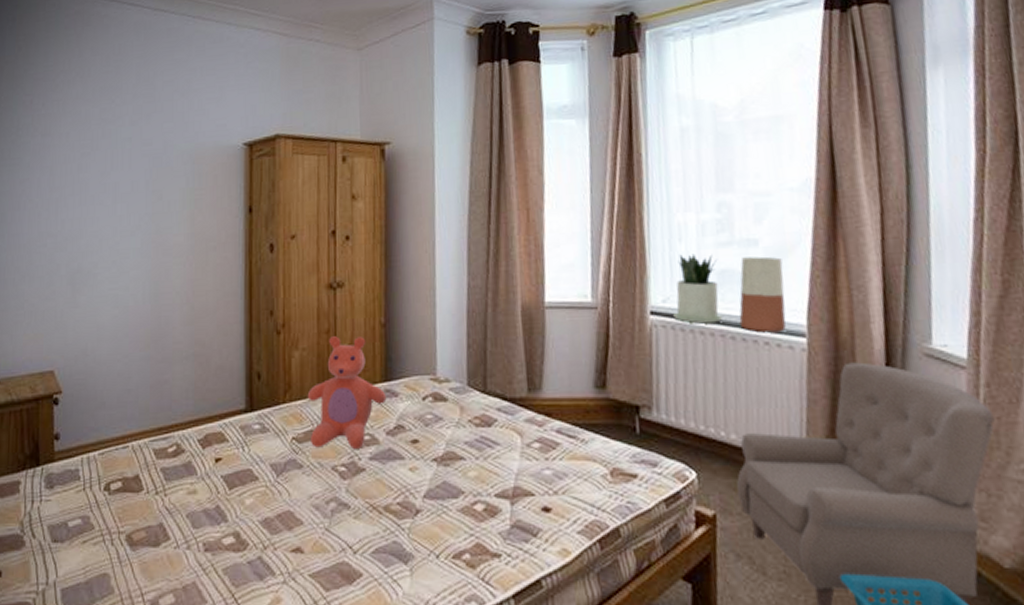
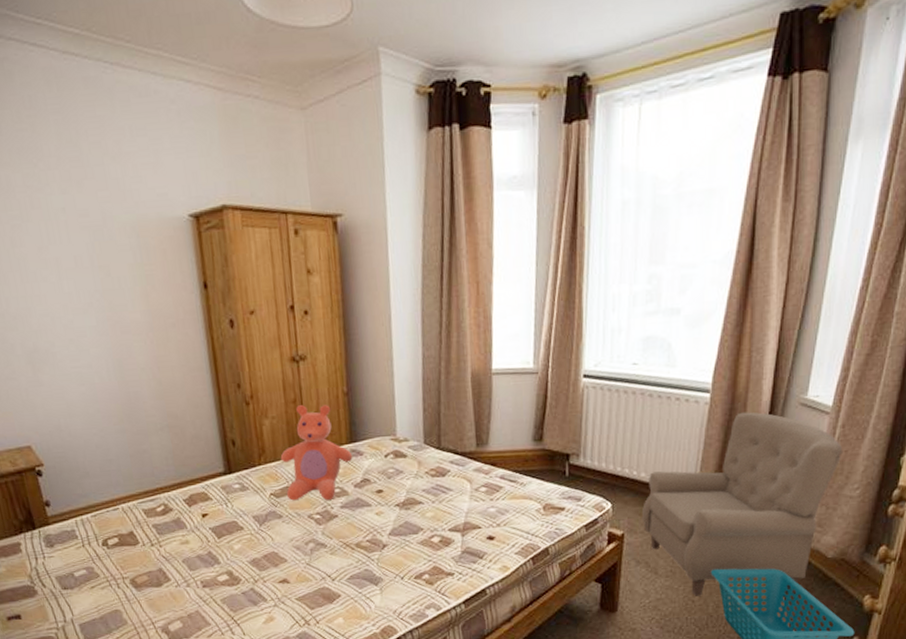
planter: present [673,253,723,324] -> none [603,322,644,385]
vase: present [739,256,786,333] -> none [657,324,699,390]

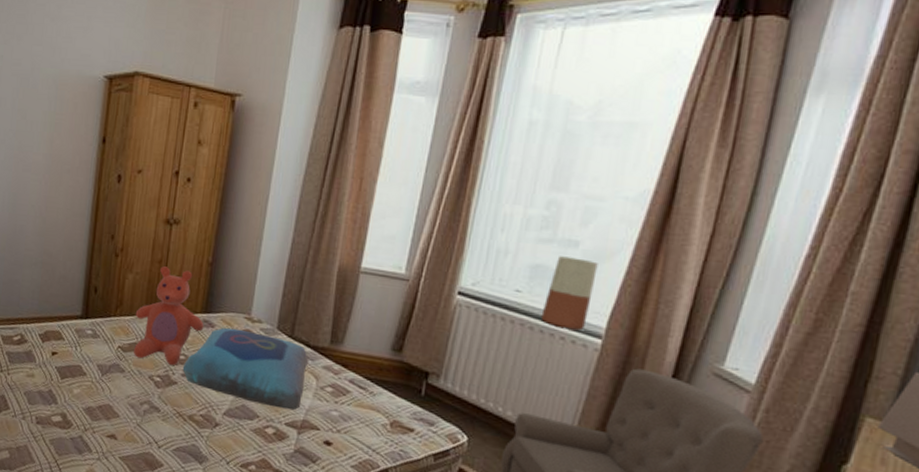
cushion: none [339,451,461,518] -> present [182,327,309,411]
vase: none [657,324,699,390] -> present [541,256,598,331]

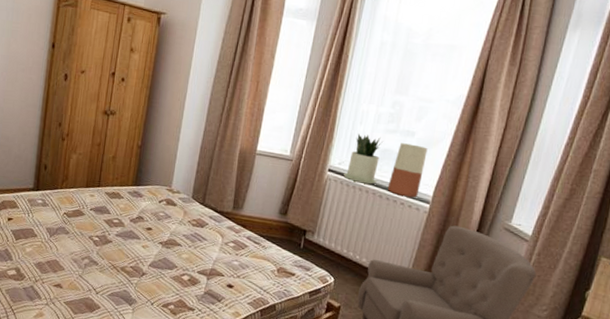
teddy bear: present [134,266,204,366] -> none [77,148,134,228]
cushion: present [182,327,309,411] -> none [116,197,217,262]
planter: none [479,244,533,313] -> present [344,133,383,185]

